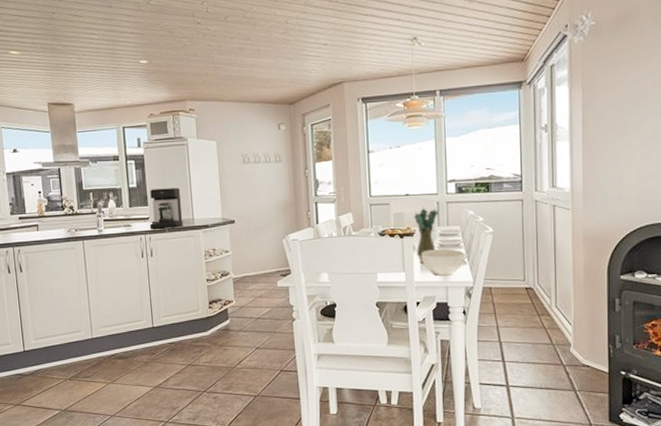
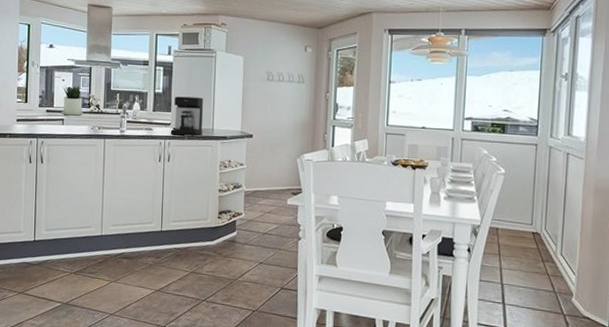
planter: none [32,189,58,221] -> present [62,85,84,116]
vase: present [414,207,439,264] -> none [427,141,453,197]
bowl: present [421,249,464,276] -> none [431,184,474,212]

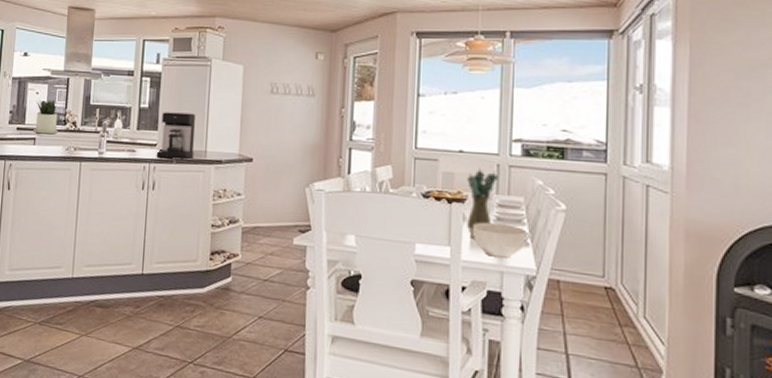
vase: none [427,141,453,197] -> present [467,168,498,239]
bowl: none [431,184,474,212] -> present [472,222,527,258]

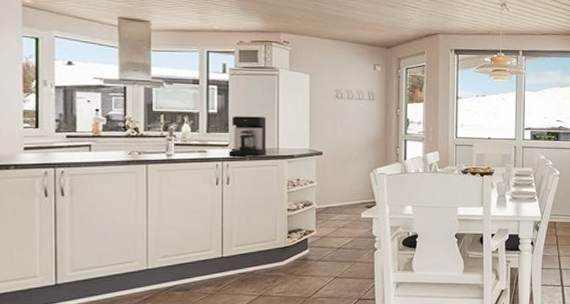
planter: present [34,99,59,135] -> none [88,107,118,141]
vase: present [467,168,498,239] -> none [494,150,515,200]
bowl: present [472,222,527,258] -> none [498,187,534,211]

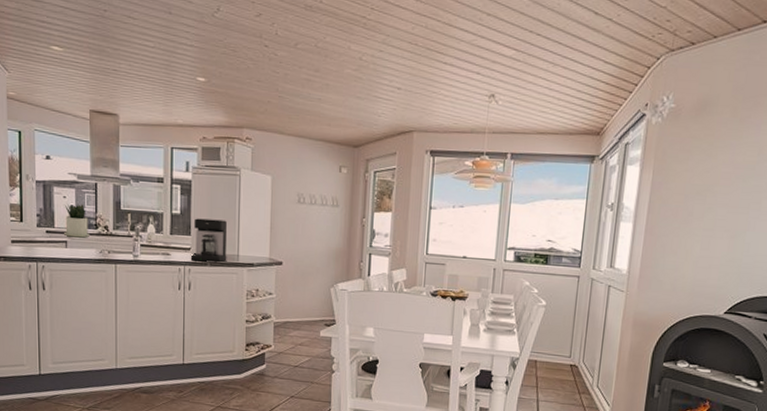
planter: none [88,107,118,141] -> present [64,203,91,238]

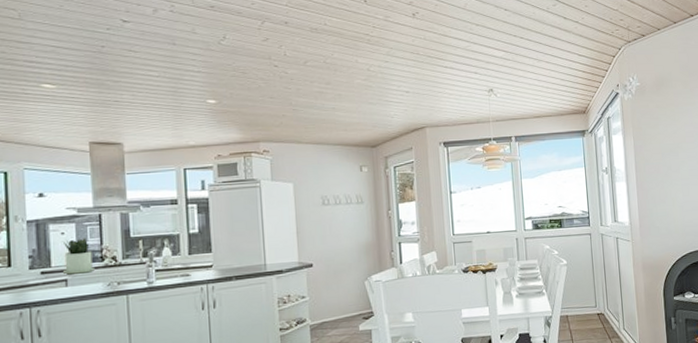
coffee maker: present [190,218,227,264] -> none [213,232,254,279]

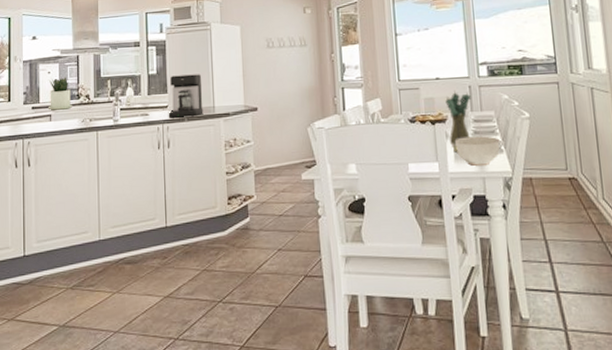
coffee maker: none [213,232,254,279] -> present [168,74,204,119]
vase: none [495,243,518,298] -> present [445,91,471,153]
bowl: none [503,281,542,308] -> present [454,136,500,166]

